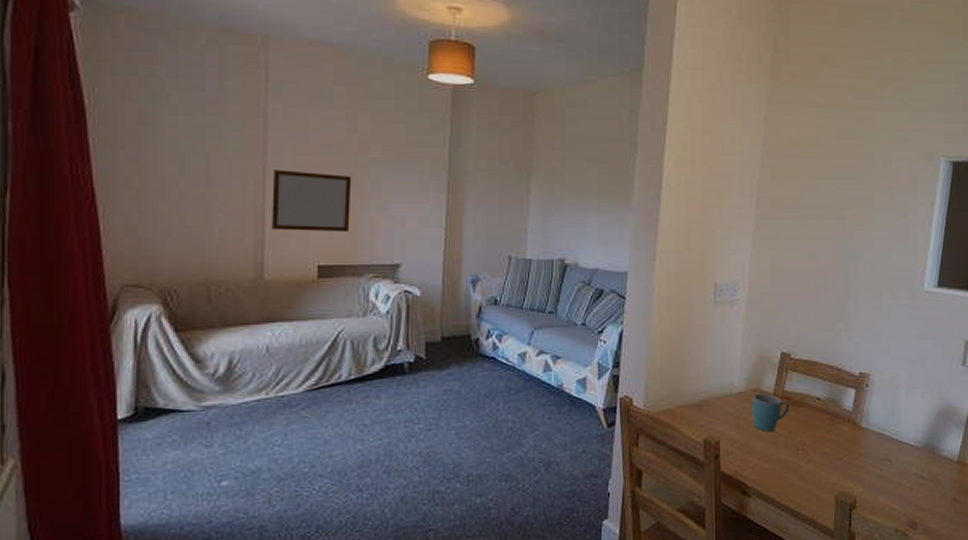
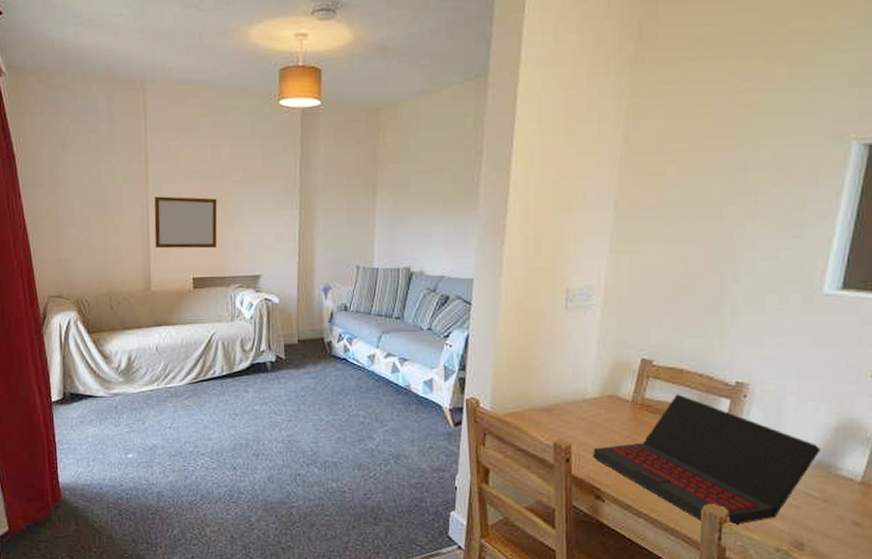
laptop: none [739,386,927,512] -> present [593,394,821,526]
mug: present [752,393,790,432] -> none [607,400,651,438]

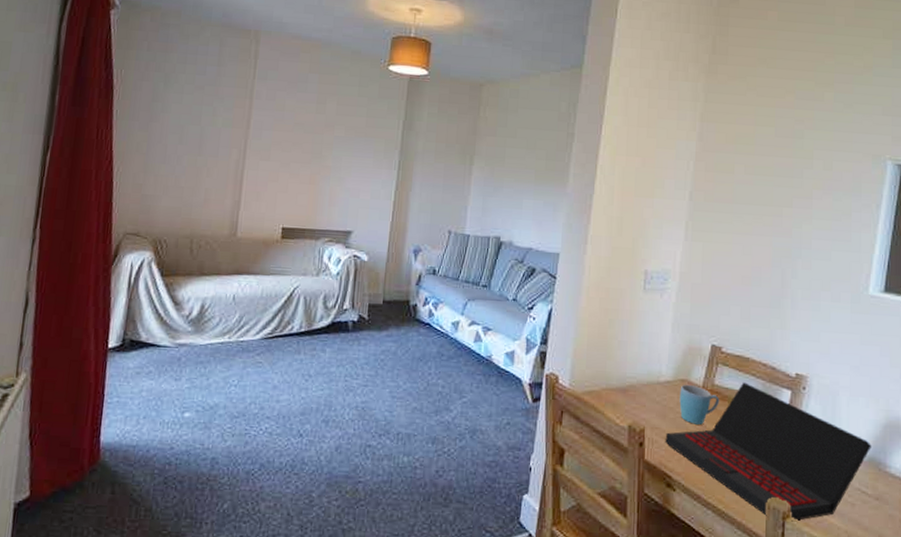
writing board: present [154,196,218,249] -> none [247,142,317,200]
mug: none [607,400,651,438] -> present [679,384,720,425]

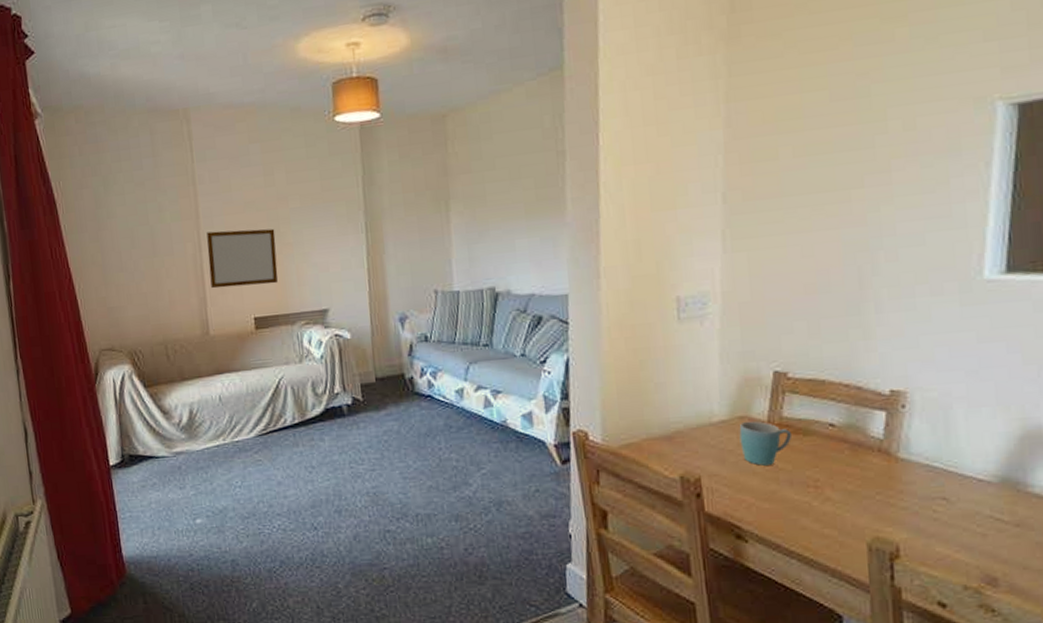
writing board: none [247,142,317,200] -> present [206,228,278,289]
laptop: present [665,382,871,522] -> none [727,409,1004,562]

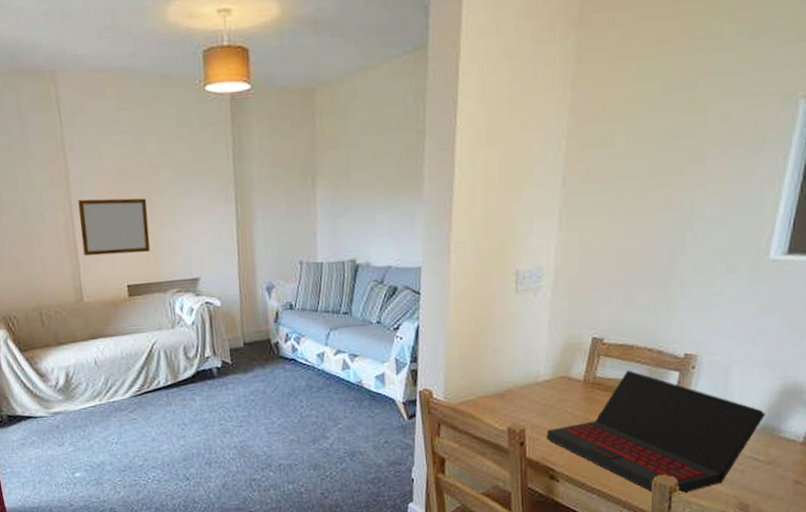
laptop: none [727,409,1004,562] -> present [546,370,765,495]
mug: present [739,421,793,466] -> none [560,380,603,418]

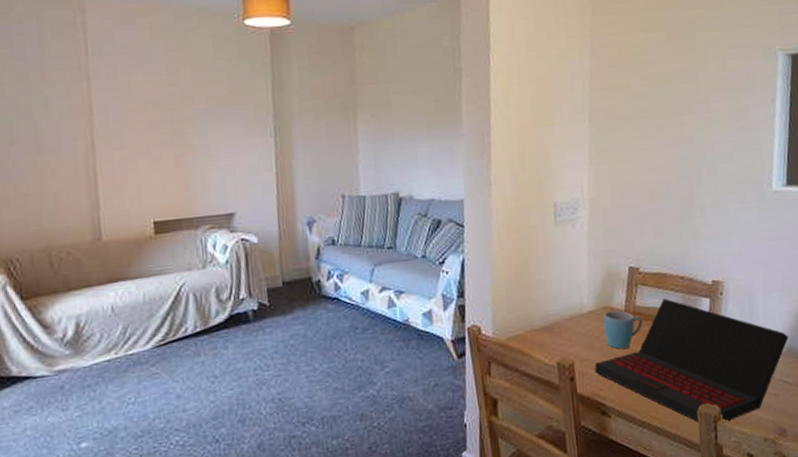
writing board: present [78,198,150,257] -> none [101,129,181,191]
mug: none [560,380,603,418] -> present [603,310,643,349]

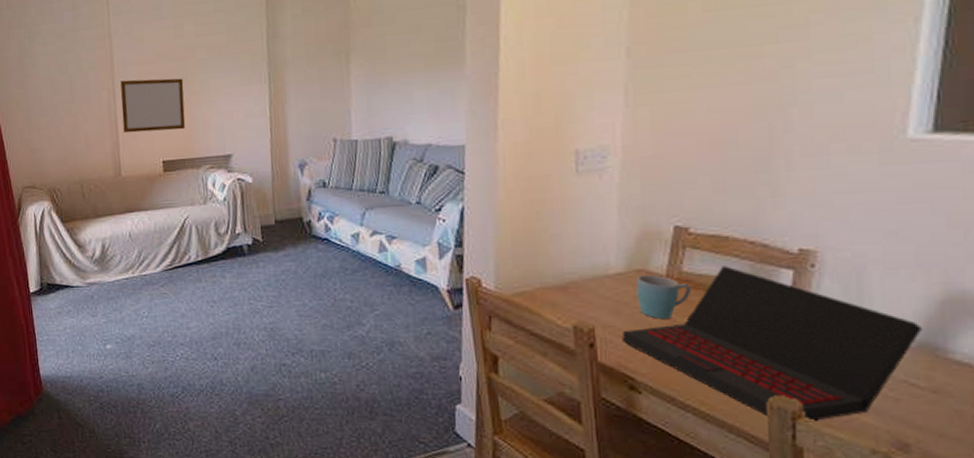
writing board: none [101,129,181,191] -> present [120,78,186,133]

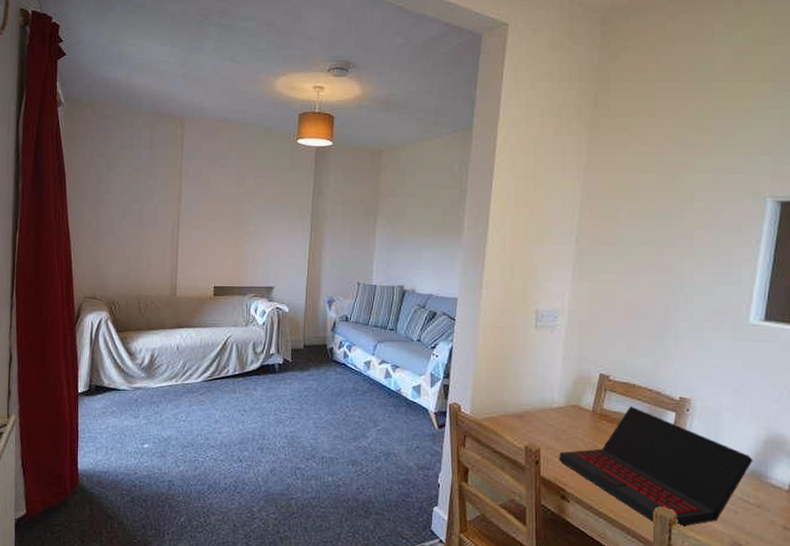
writing board: present [120,78,186,133] -> none [183,214,240,262]
mug: present [636,274,692,319] -> none [571,409,609,444]

